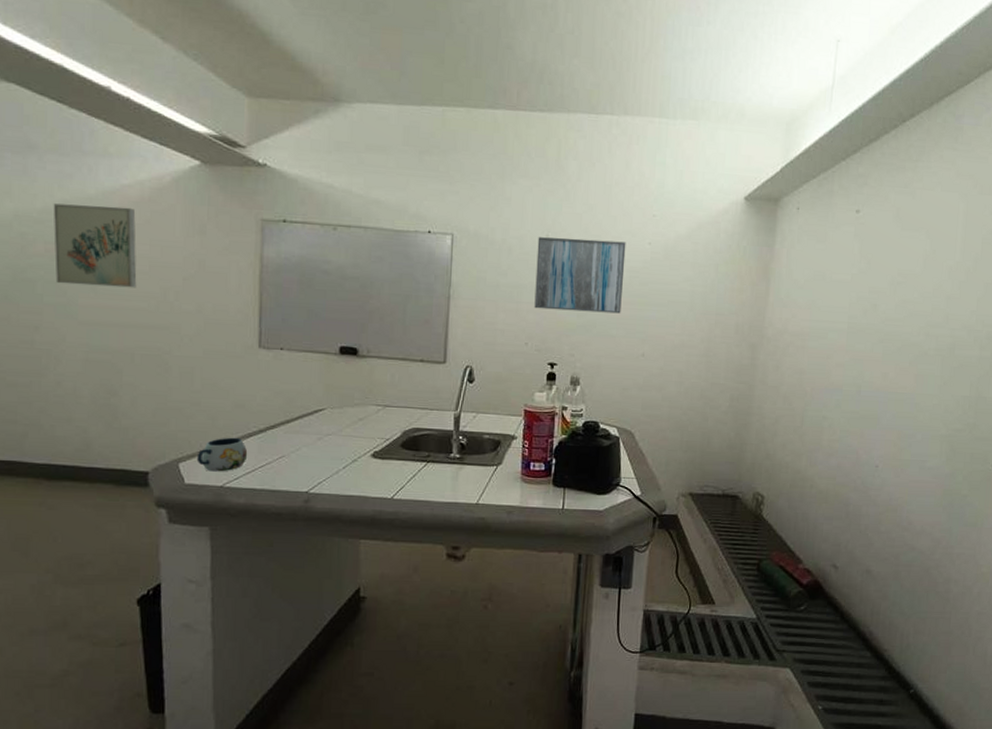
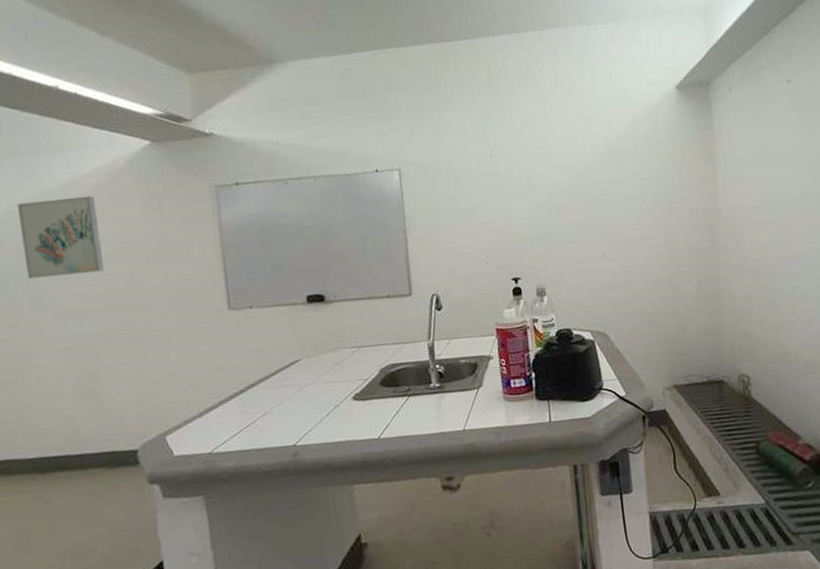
mug: present [196,437,248,472] -> none [182,401,232,440]
wall art: present [534,237,626,314] -> none [482,149,575,228]

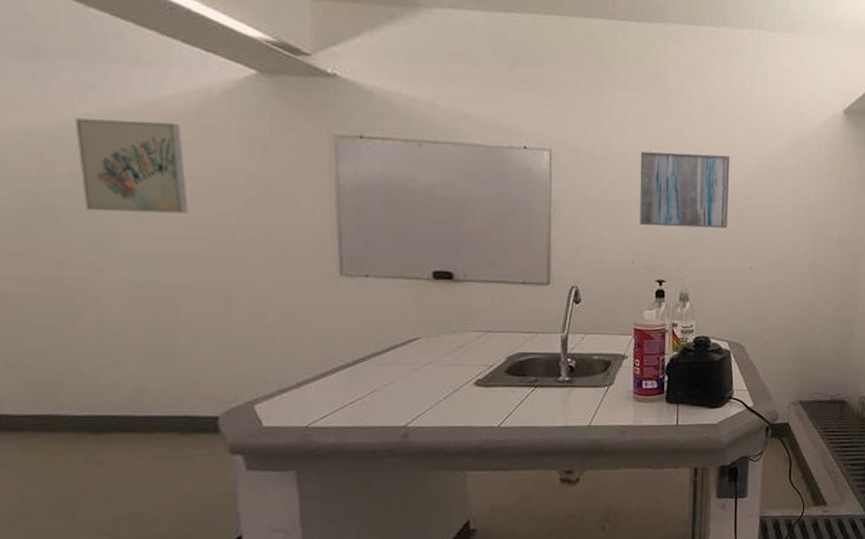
wall art: none [482,149,575,228] -> present [640,152,730,228]

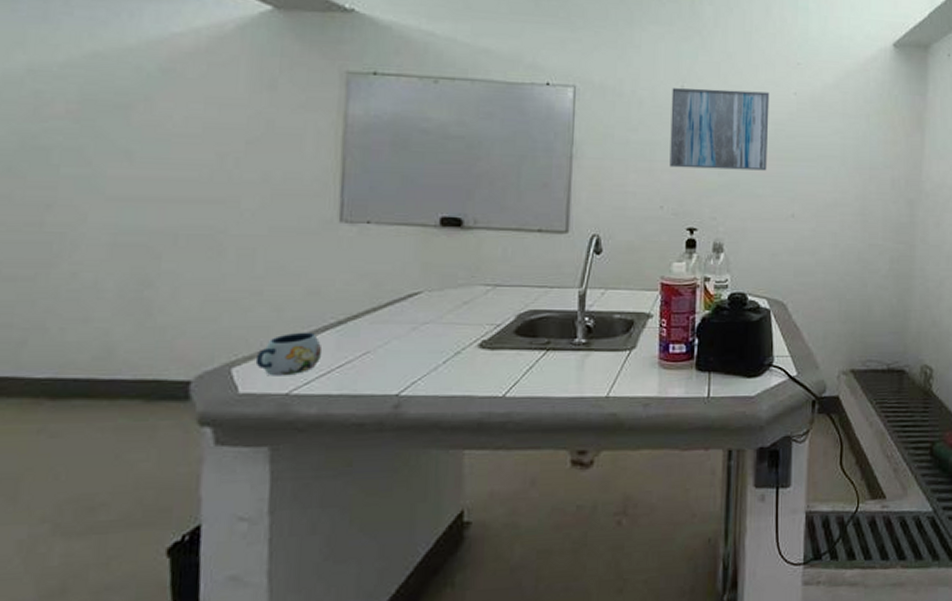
wall art: present [74,118,189,214] -> none [78,55,188,155]
mug: none [275,373,335,412] -> present [255,332,323,376]

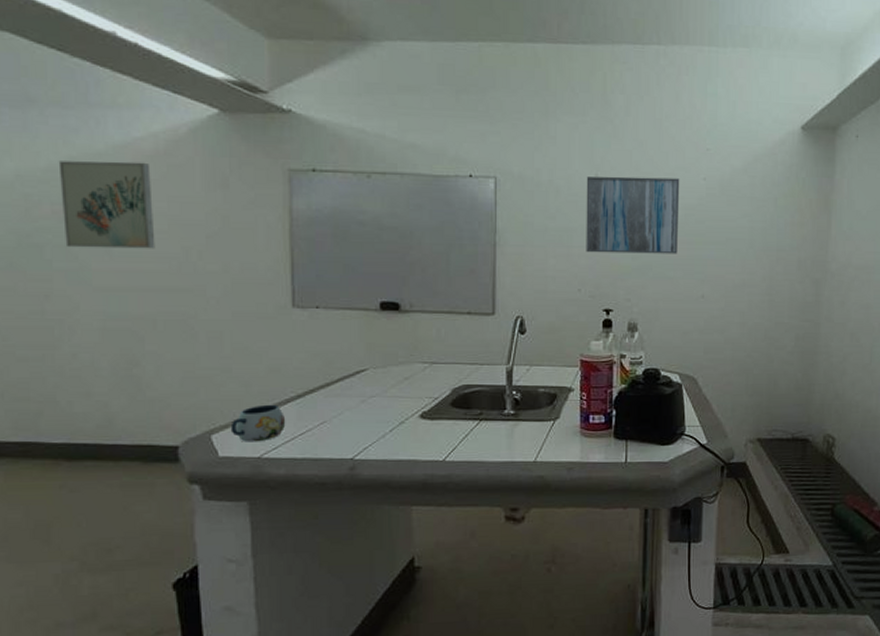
wall art: none [78,55,188,155] -> present [58,161,155,249]

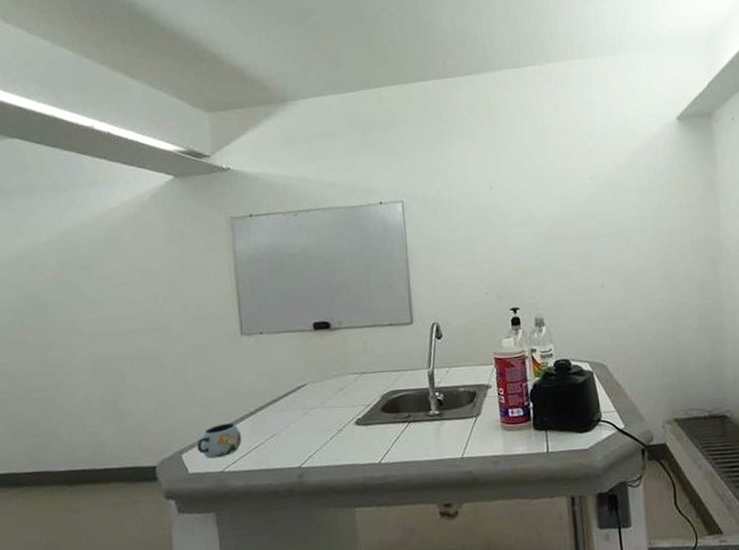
wall art: present [58,161,155,249] -> none [55,227,130,304]
wall art: present [586,176,680,254] -> none [482,180,574,258]

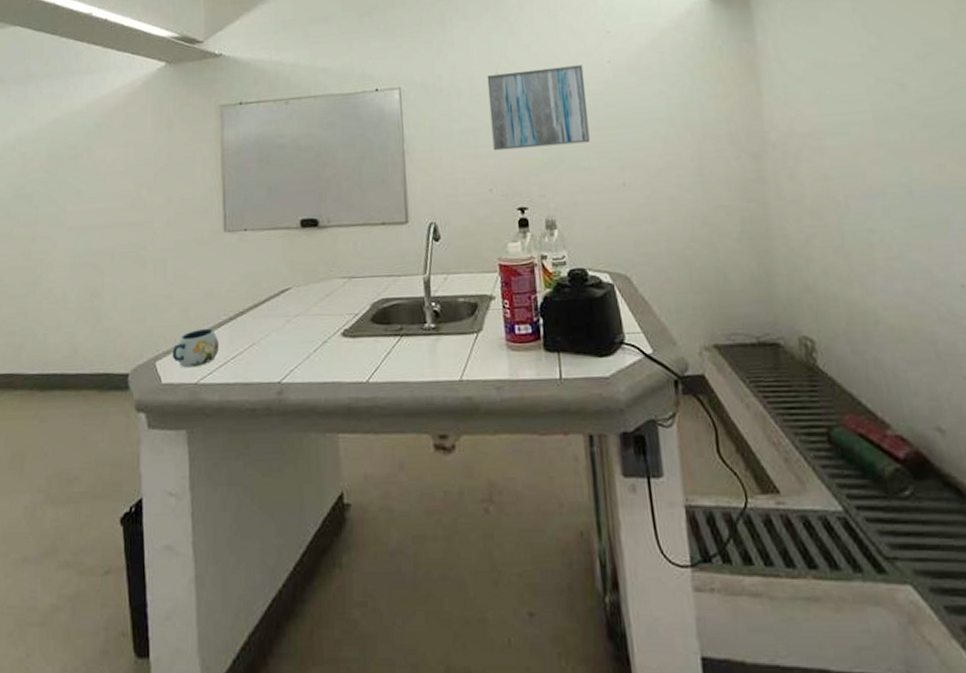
wall art: none [482,180,574,258] -> present [487,65,590,151]

